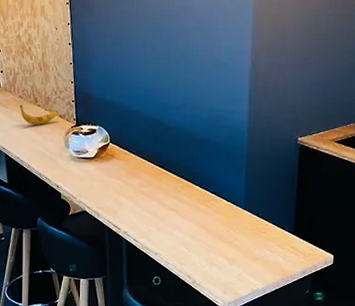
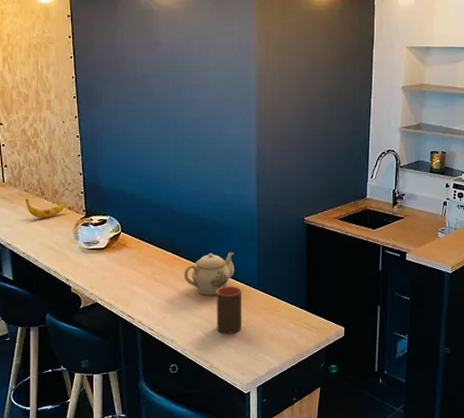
teapot: none [170,168,222,212] -> present [184,252,234,296]
cup: none [200,204,228,252] -> present [216,286,242,334]

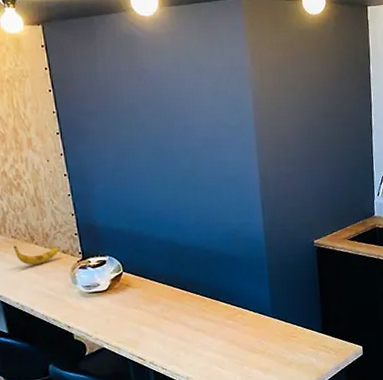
teapot: present [184,252,234,296] -> none [194,282,247,329]
cup: present [216,286,242,334] -> none [229,316,260,365]

